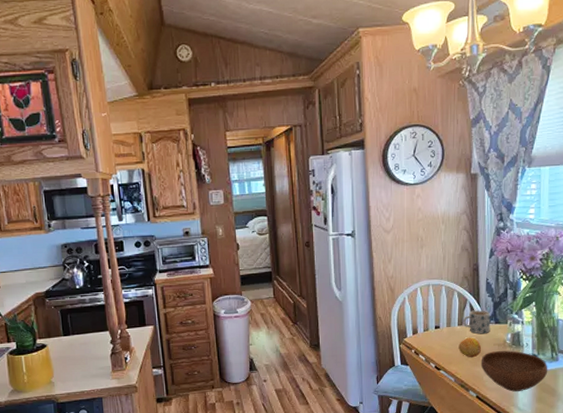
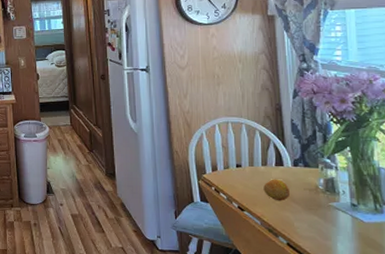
mug: present [462,310,491,334] -> none [266,151,299,177]
bowl: present [480,350,548,392] -> none [290,196,372,243]

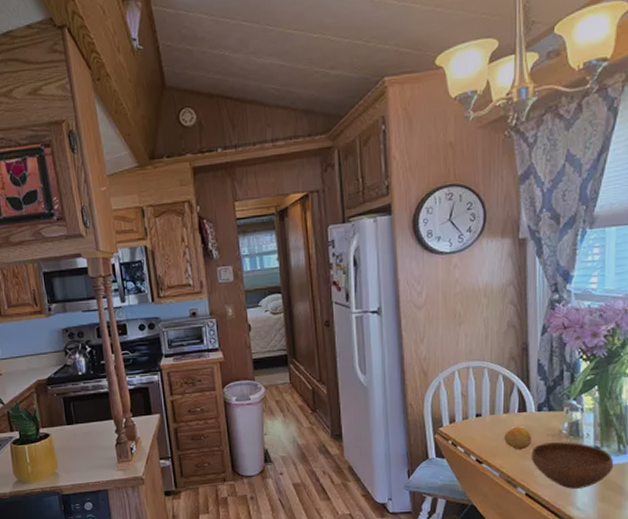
bowl: none [290,196,372,243] -> present [531,442,614,489]

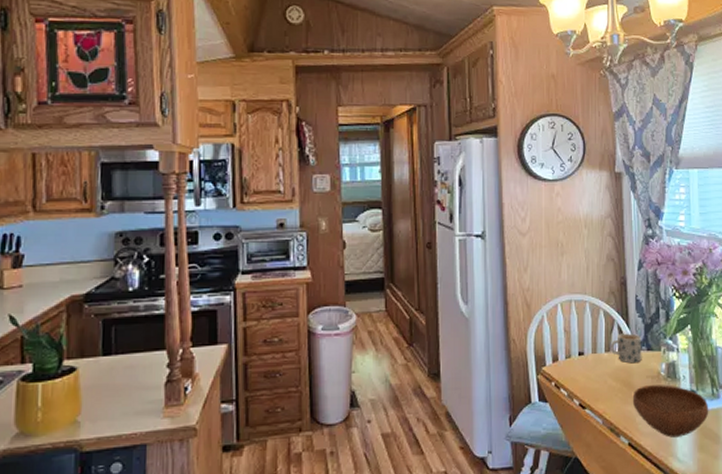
fruit: present [504,426,531,450] -> none [606,367,632,394]
mug: none [509,395,543,423] -> present [610,333,642,364]

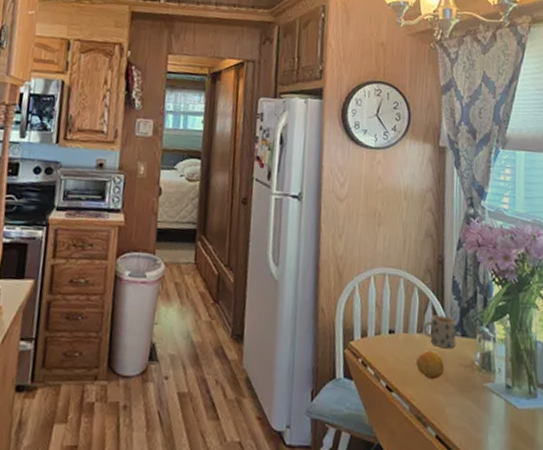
fruit: none [606,367,632,394] -> present [416,350,444,380]
bowl: present [632,385,709,438] -> none [442,374,525,436]

